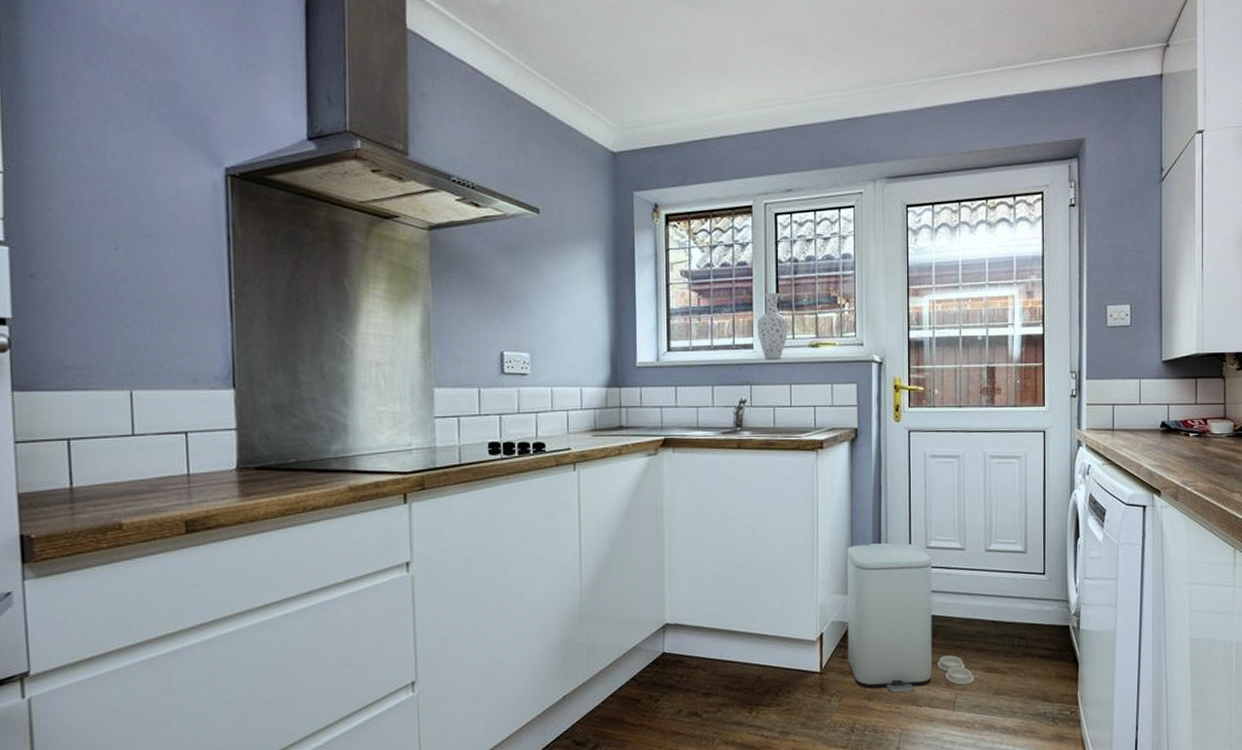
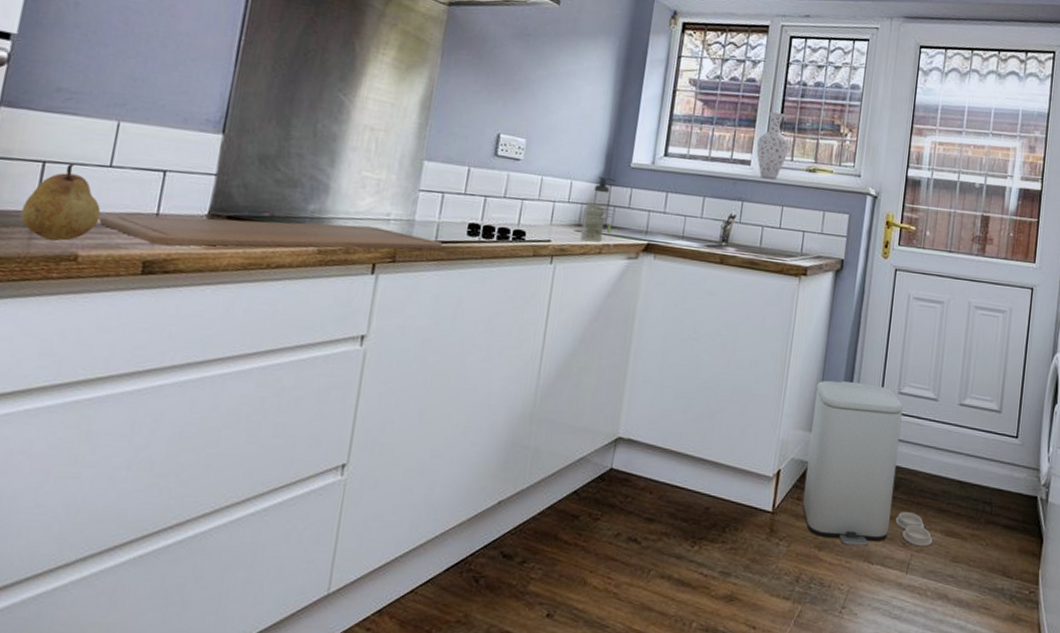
fruit: none [58,437,134,514] -> present [20,163,101,242]
chopping board: none [134,459,467,503] -> present [99,214,443,251]
soap dispenser: none [598,379,627,446] -> present [580,176,616,243]

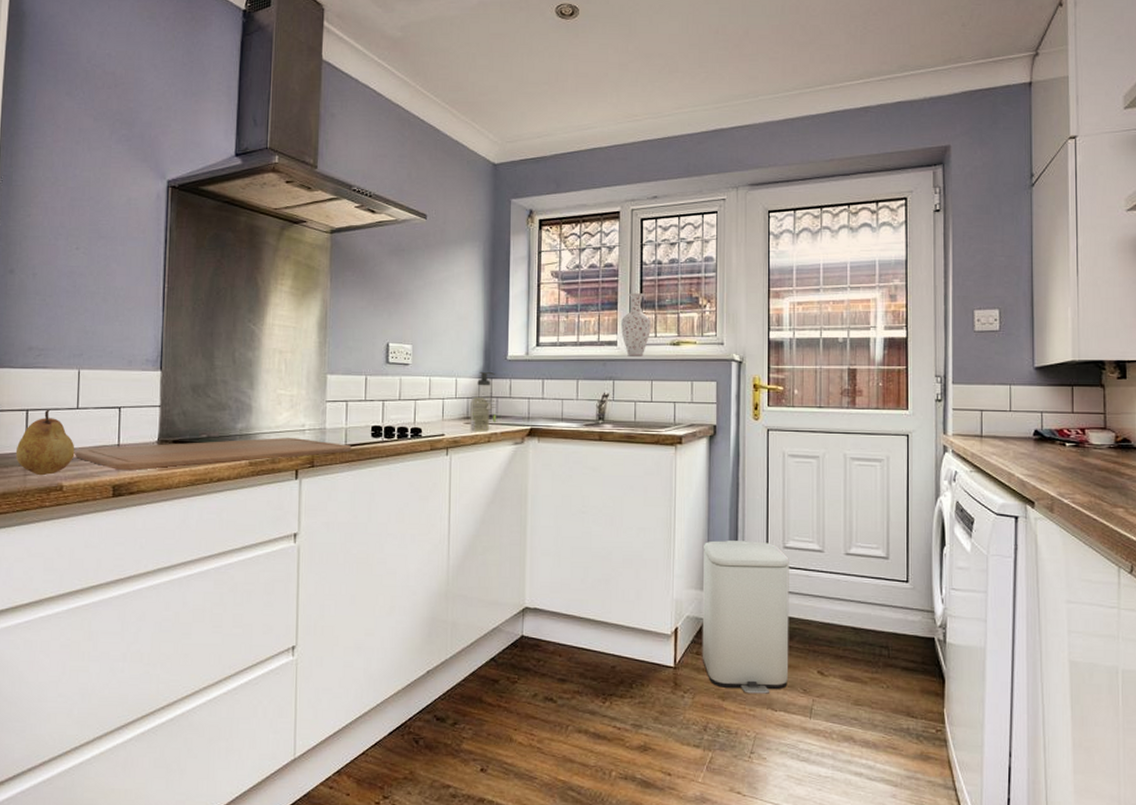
pet bowl: present [894,512,933,547] -> none [793,660,833,693]

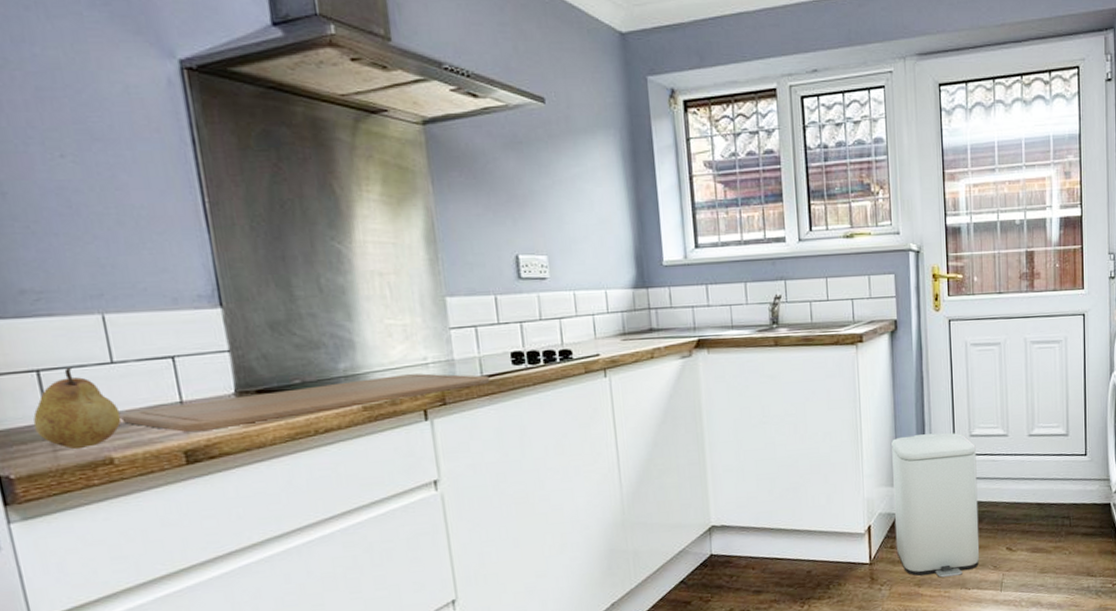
soap dispenser: present [470,371,497,433] -> none [626,280,659,350]
vase: present [621,293,651,357] -> none [788,182,821,253]

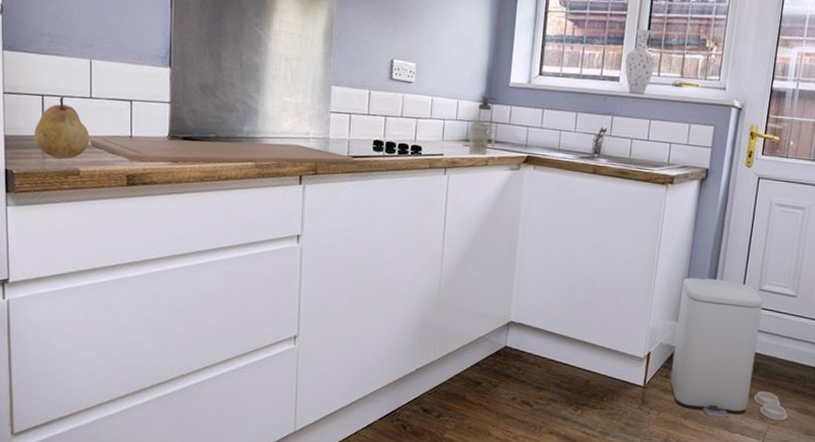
soap dispenser: none [626,280,659,350] -> present [468,95,496,156]
vase: none [788,182,821,253] -> present [624,29,656,95]
pet bowl: none [983,539,1021,567] -> present [753,391,788,422]

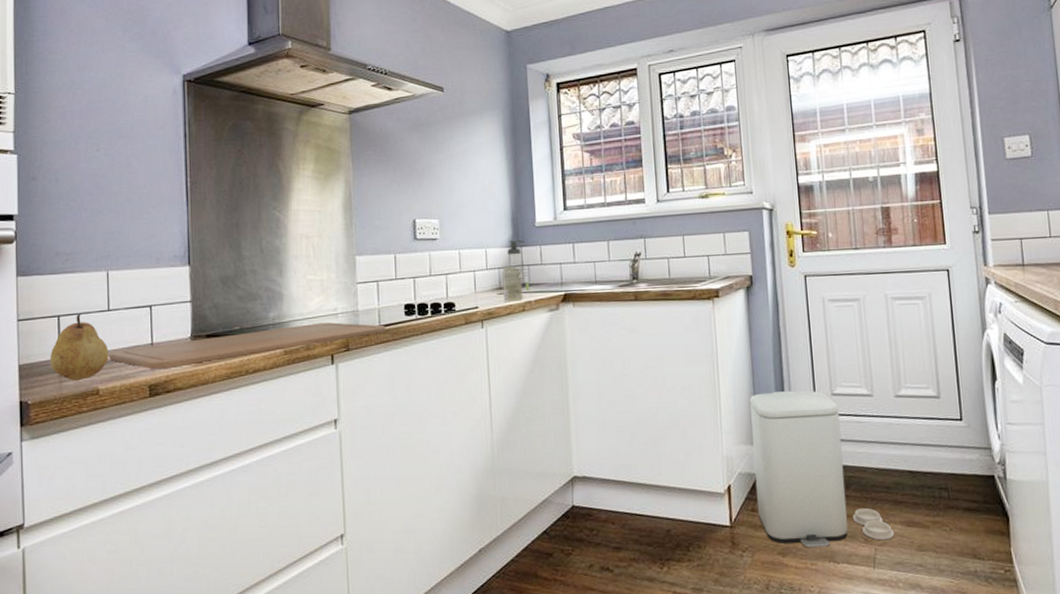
vase: present [624,29,656,95] -> none [647,148,678,213]

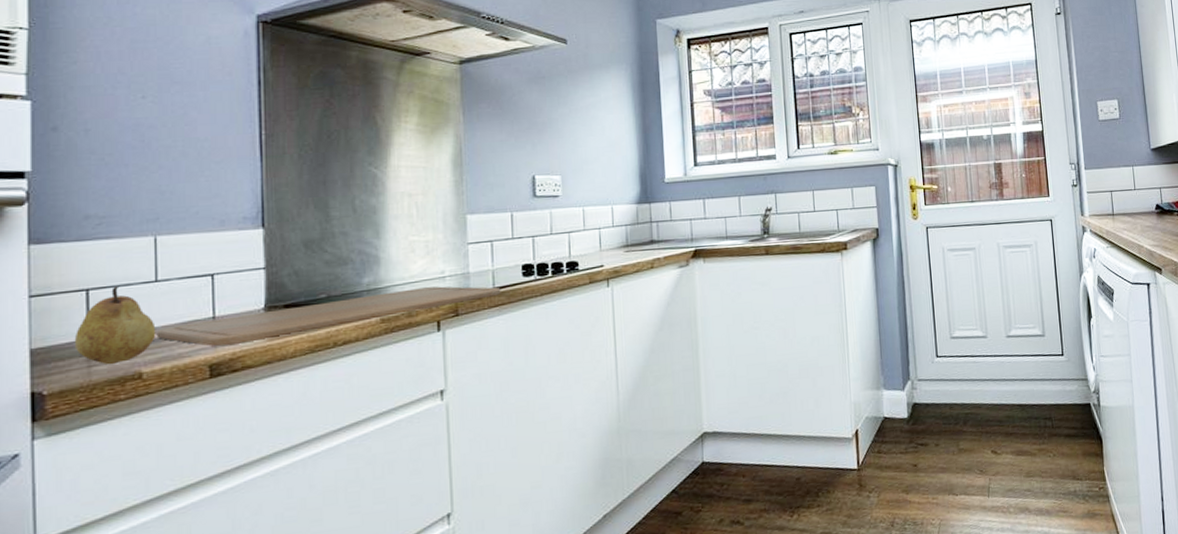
soap dispenser: present [502,240,530,304] -> none [629,196,659,261]
pedal bin: present [750,390,849,549] -> none [876,335,966,484]
pet bowl: present [852,508,895,541] -> none [969,441,1007,471]

